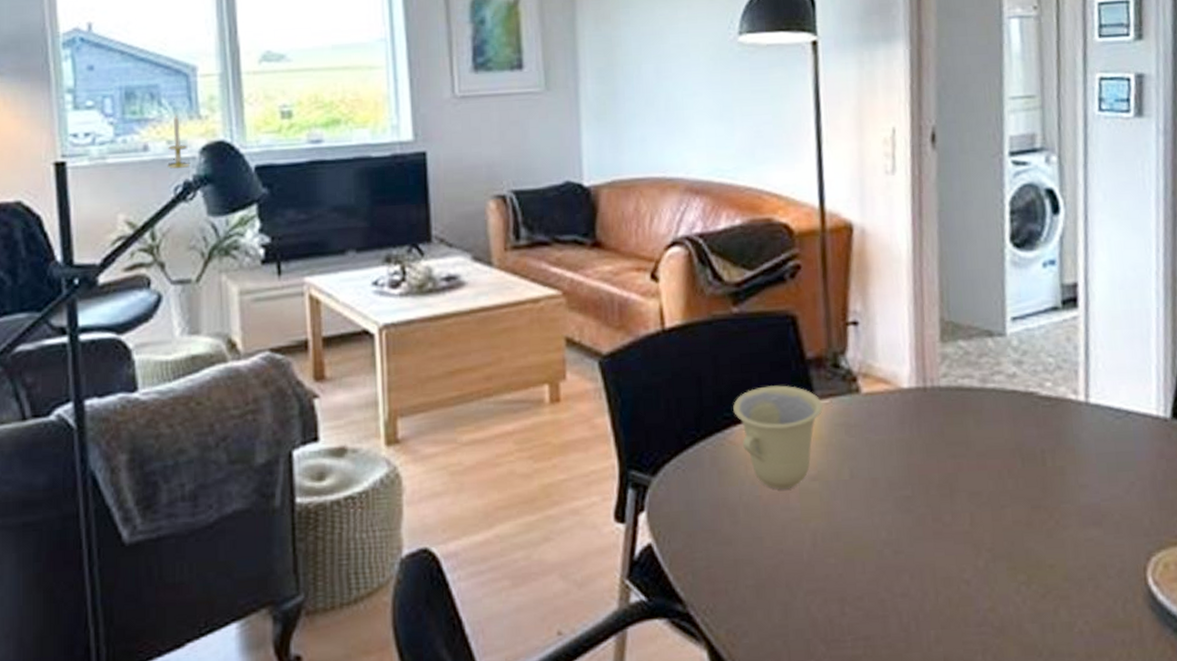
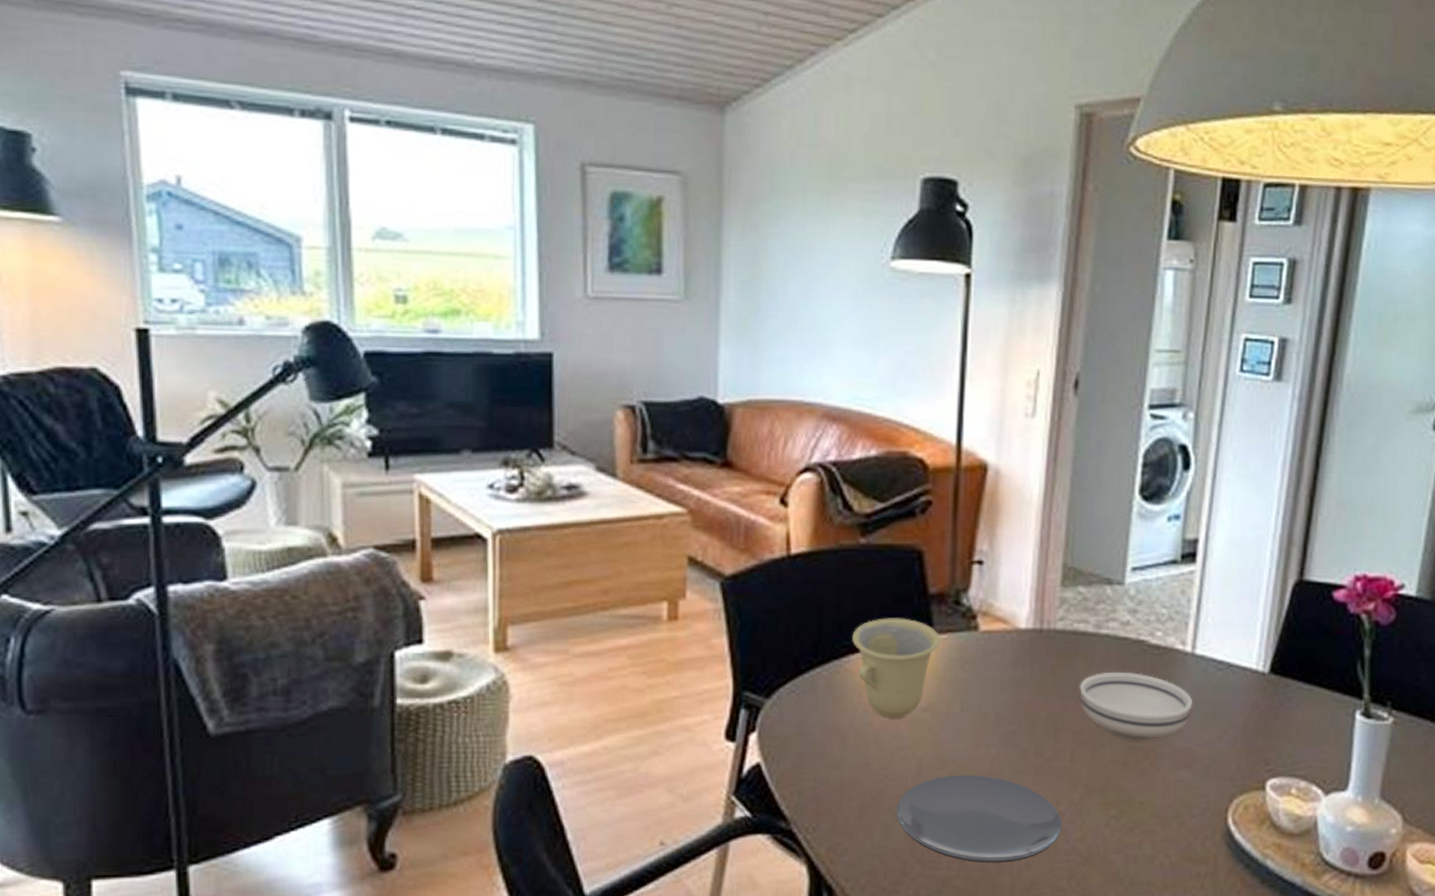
candle: present [167,114,189,169] -> none [265,287,290,347]
plate: none [794,545,970,640] -> present [897,775,1062,863]
bowl: none [971,426,1093,499] -> present [1079,671,1193,741]

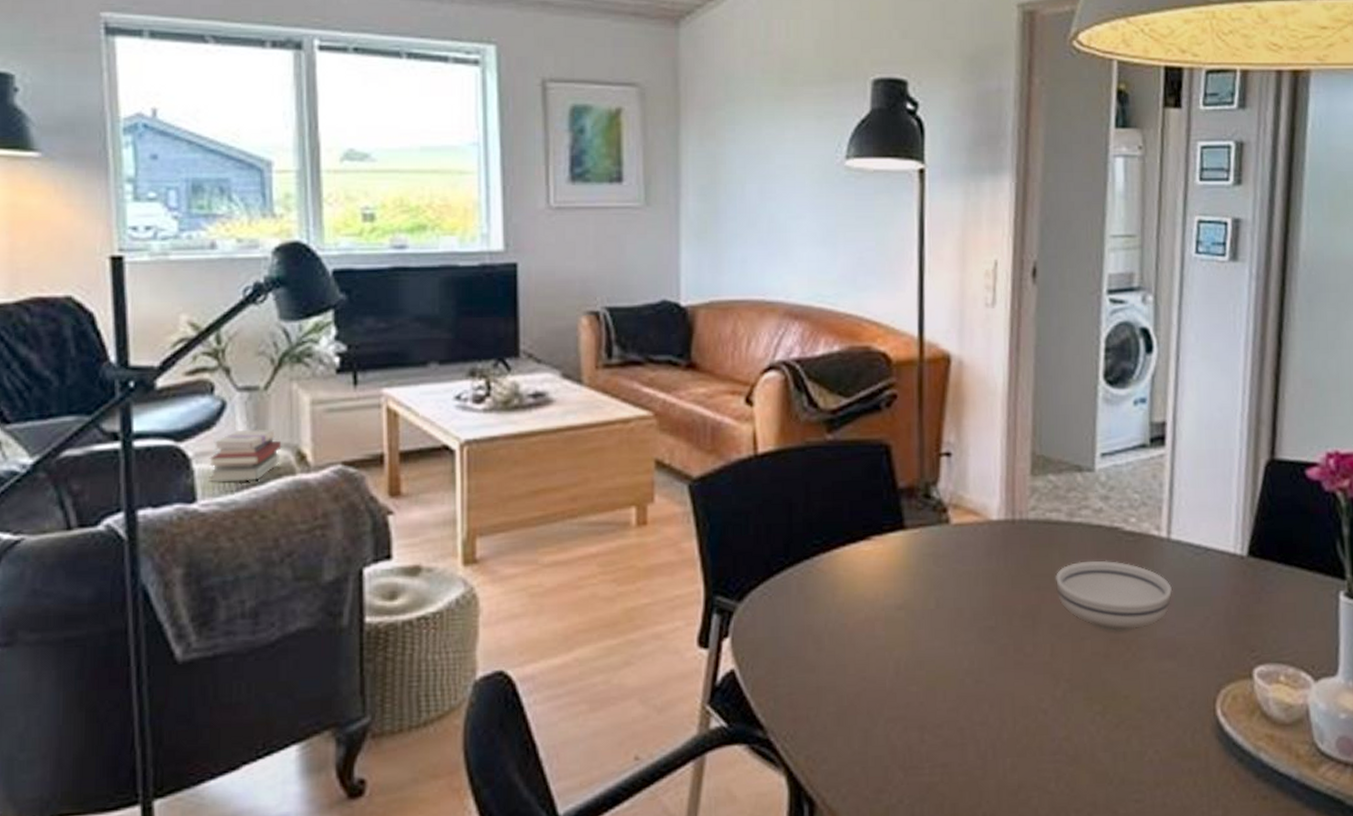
books: none [238,509,313,563] -> present [207,429,282,483]
cup: present [852,618,941,719] -> none [823,514,912,618]
plate: present [897,775,1062,863] -> none [876,674,1046,767]

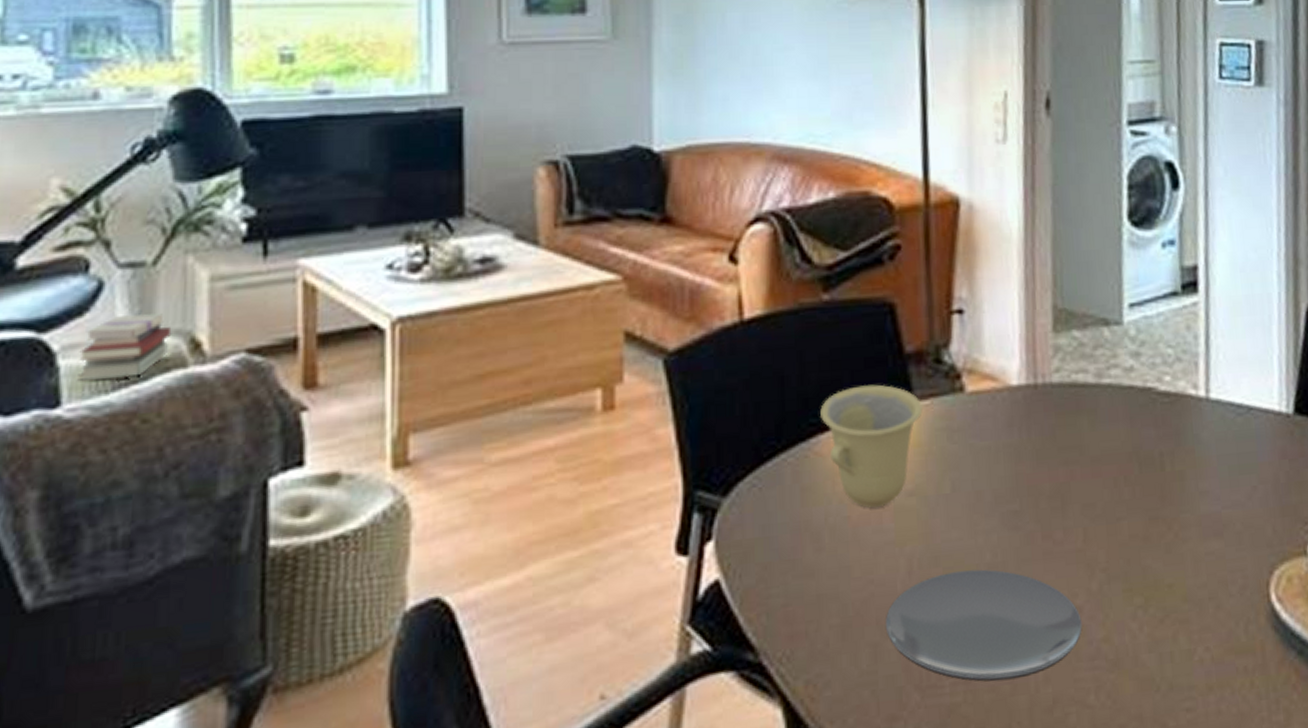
cup: none [823,514,912,618] -> present [820,384,923,508]
plate: none [876,674,1046,767] -> present [886,569,1082,682]
bowl: present [1056,560,1172,632] -> none [1085,426,1214,509]

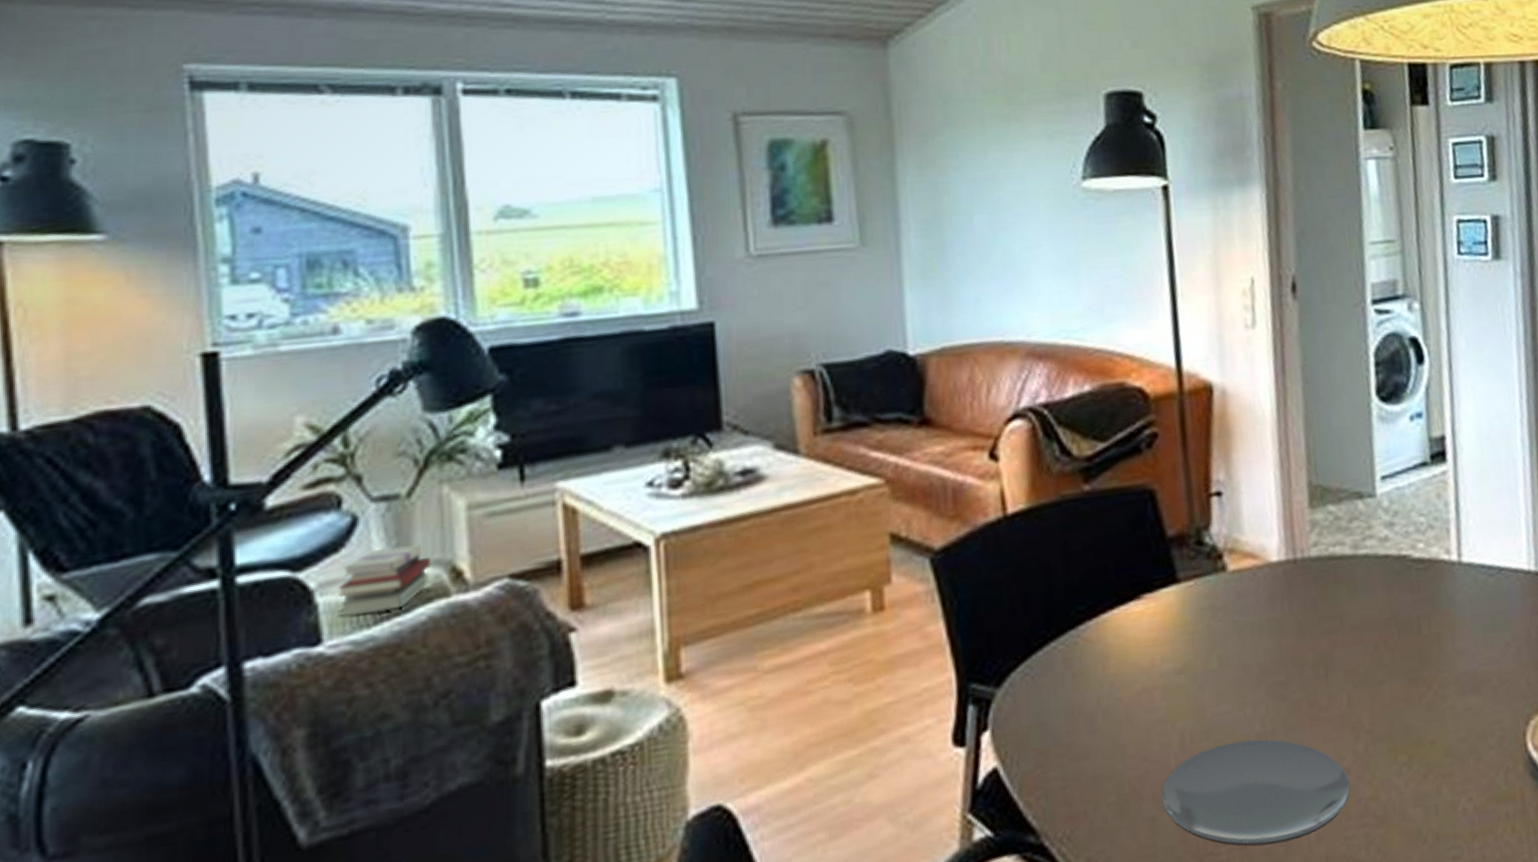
cup: present [820,384,923,508] -> none [1087,569,1187,688]

